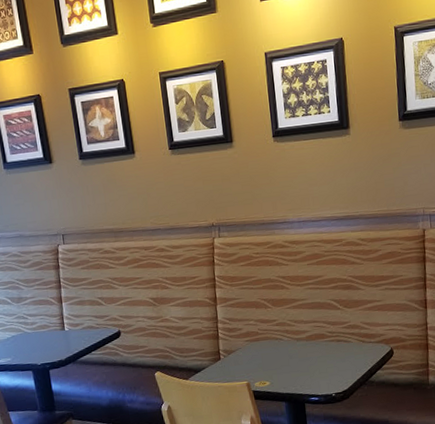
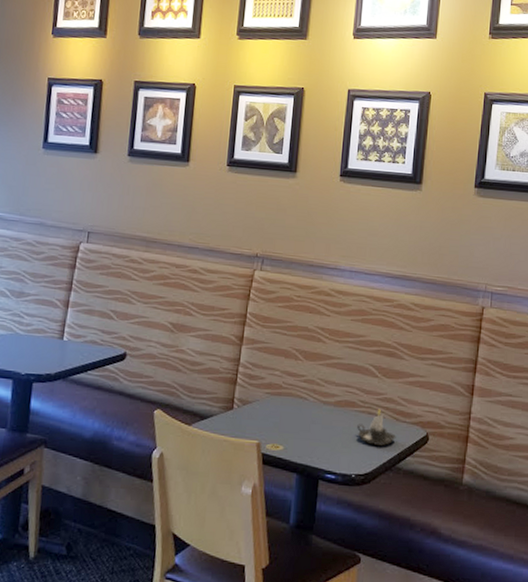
candle: none [329,335,365,367] -> present [357,409,396,446]

